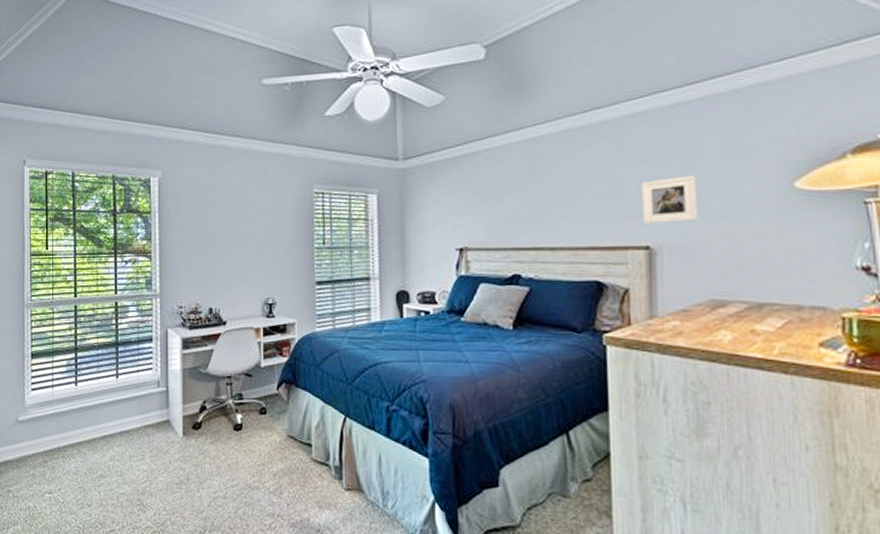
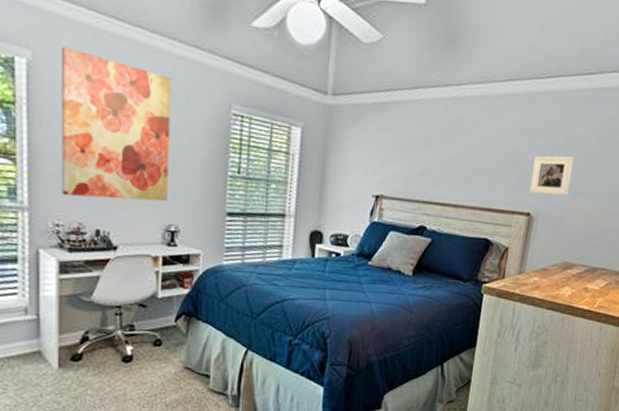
wall art: none [182,163,264,282] -> present [62,46,171,202]

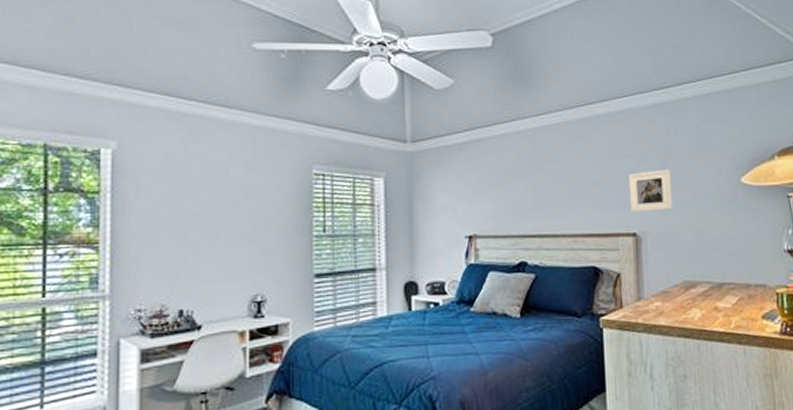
wall art: present [62,46,171,202] -> none [144,133,252,279]

